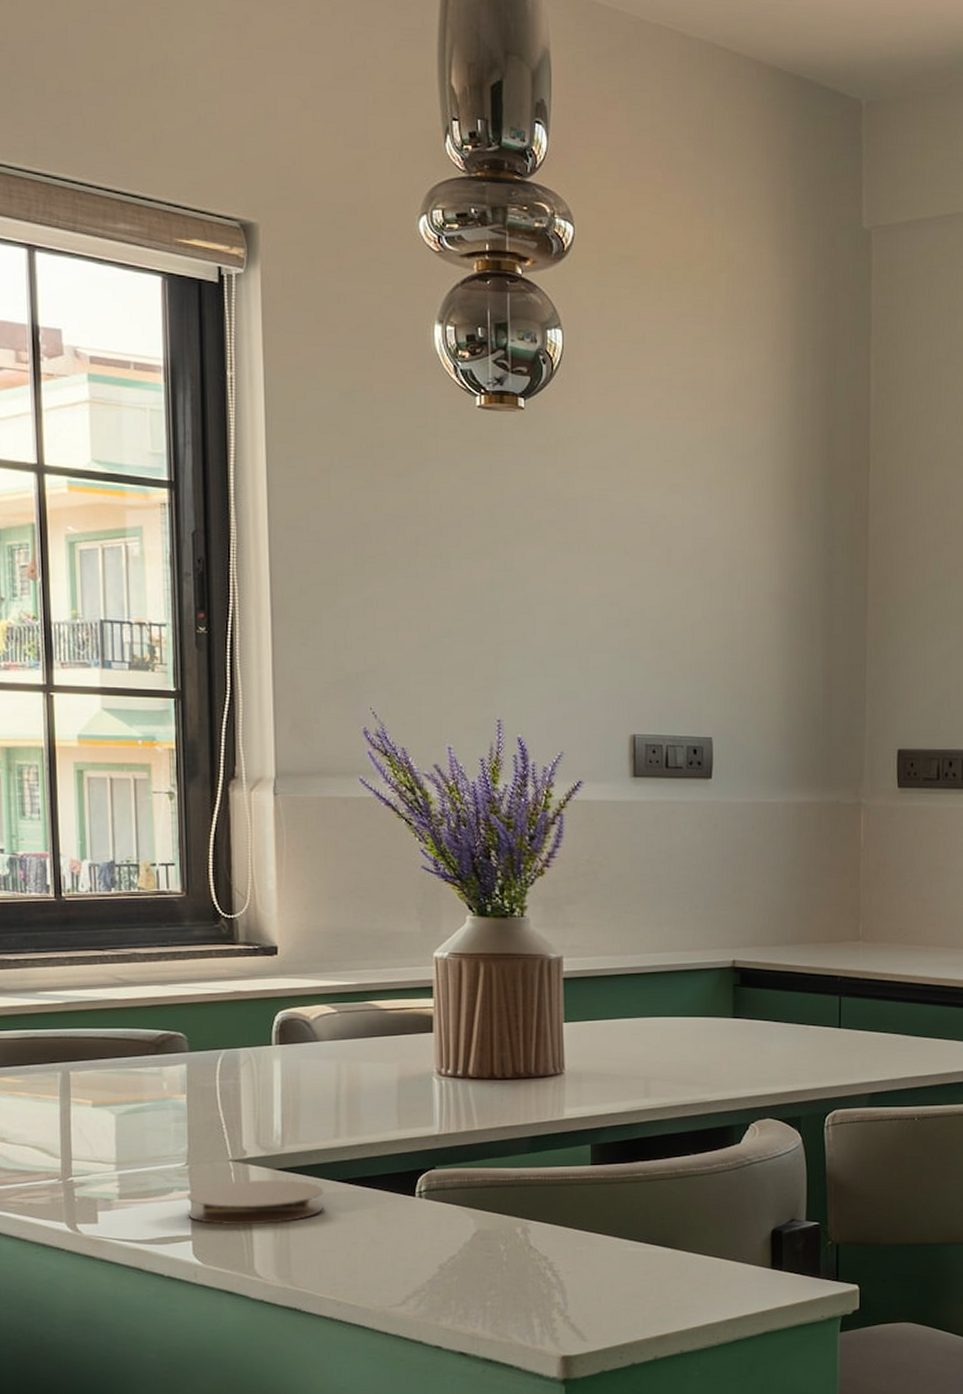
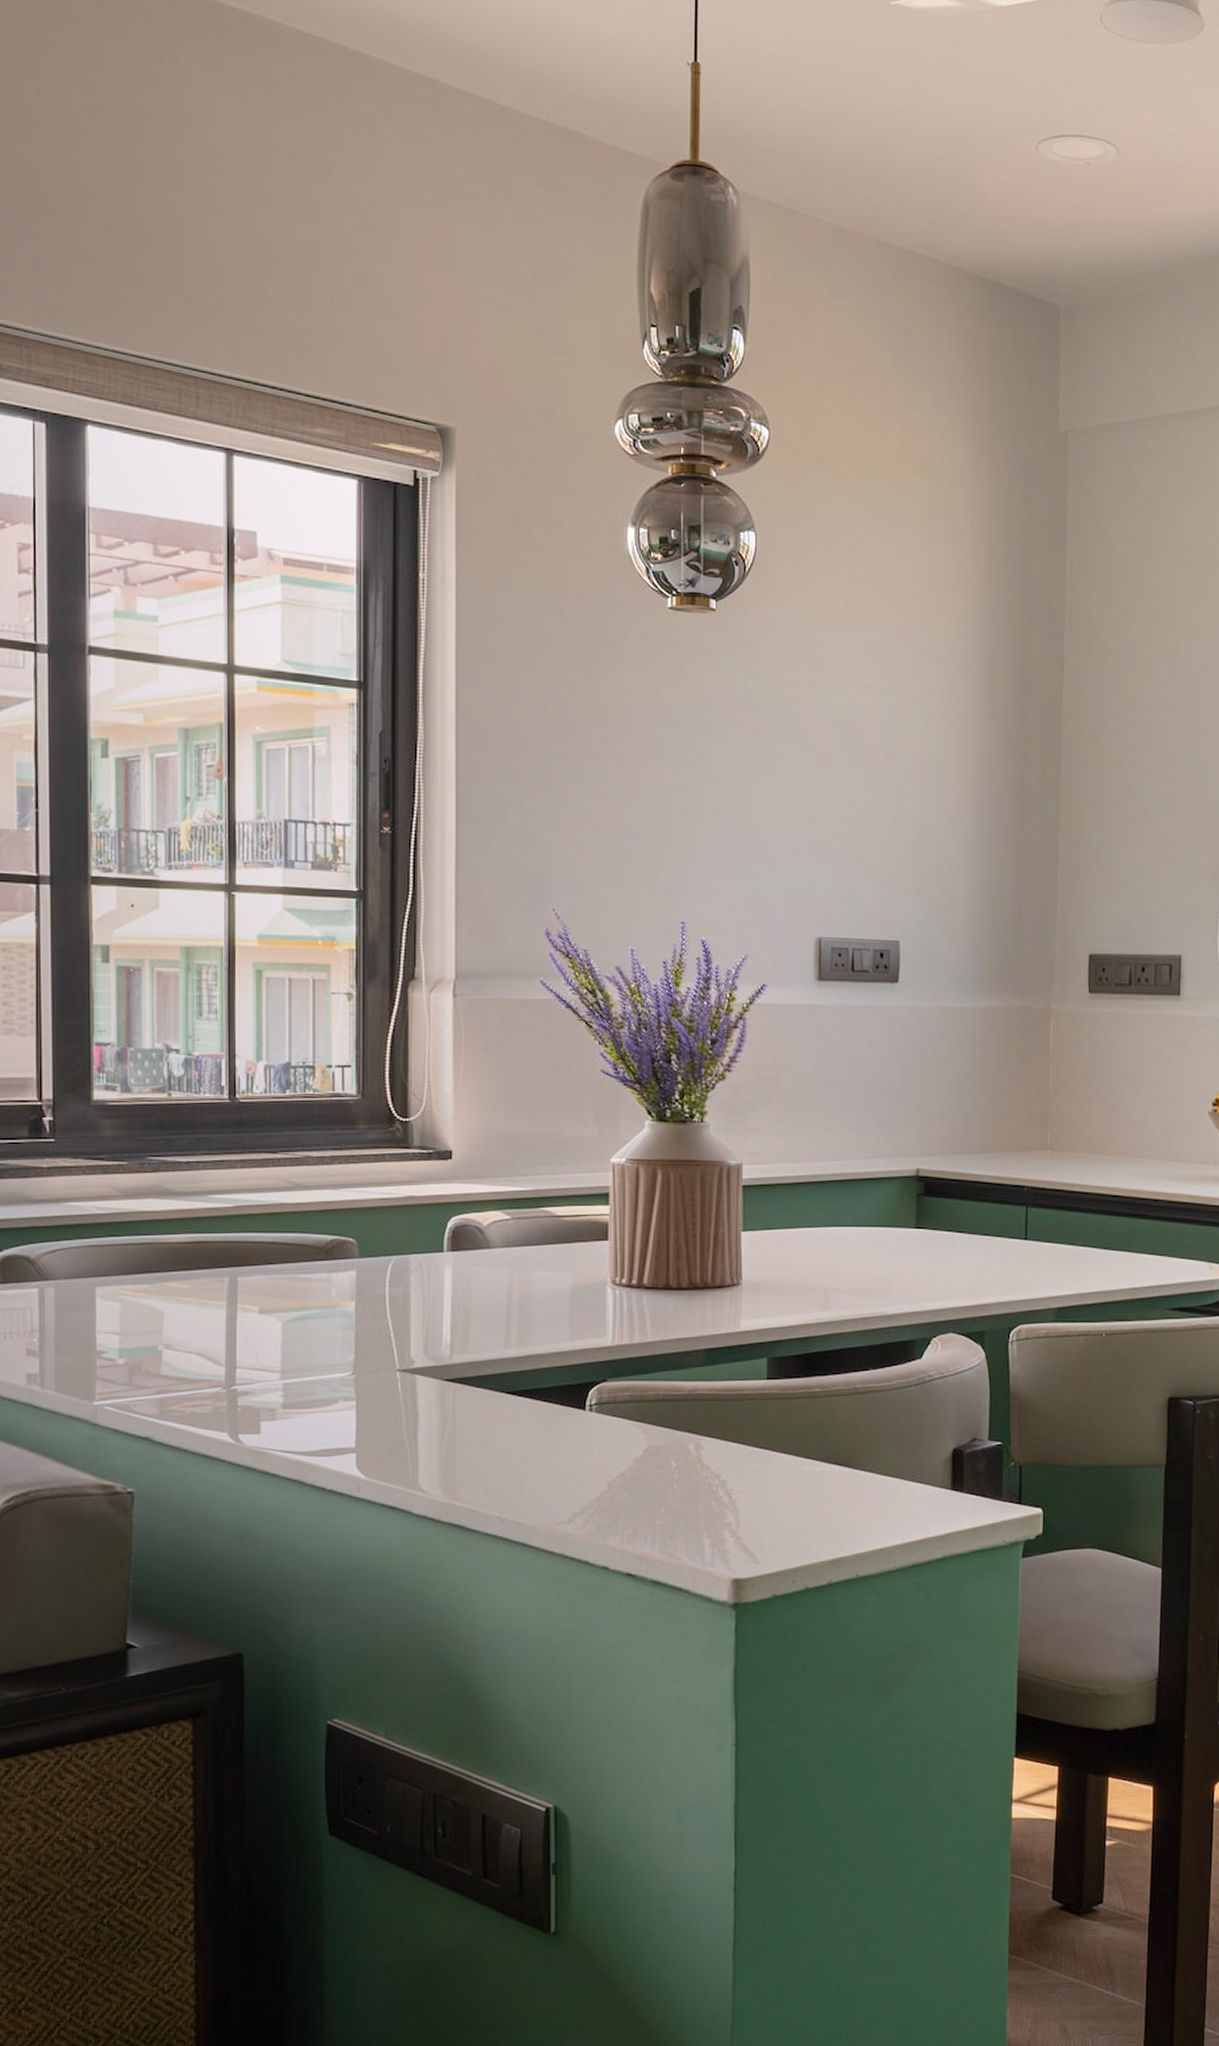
coaster: present [186,1179,324,1226] -> none [351,1390,492,1438]

